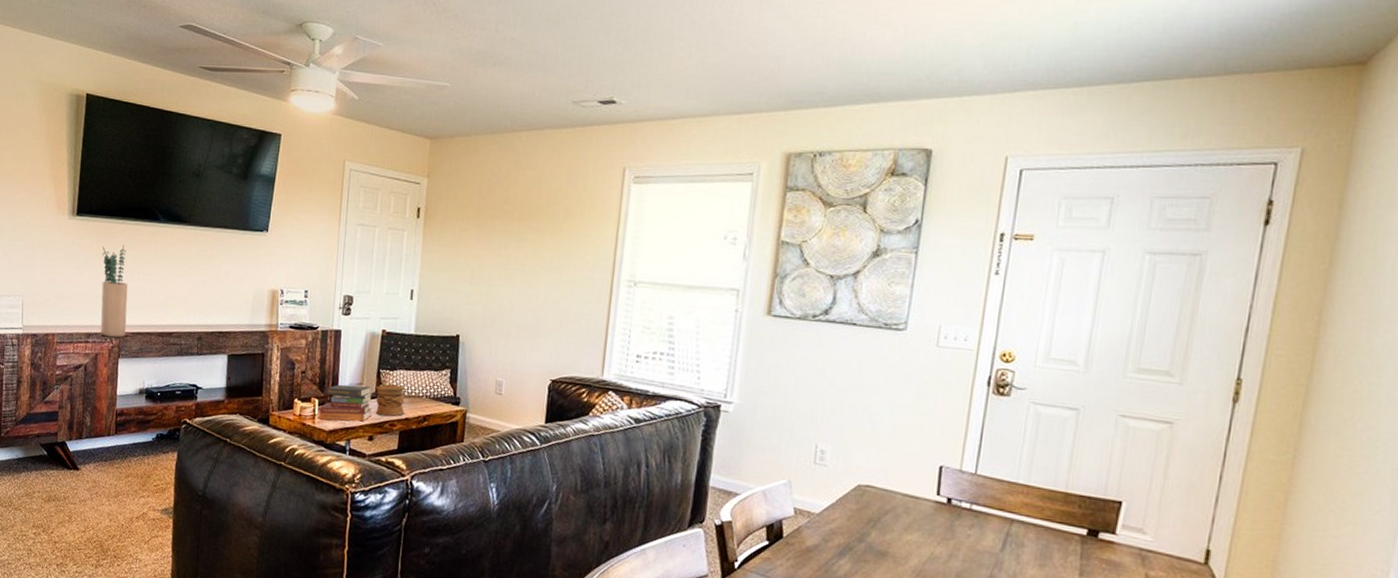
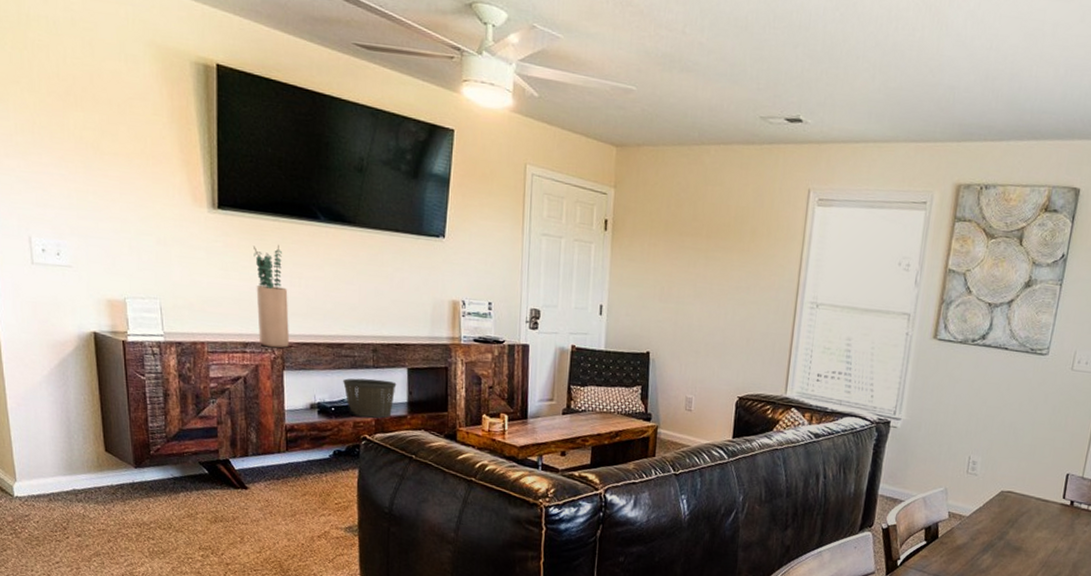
basket: none [169,364,217,403] -> present [343,378,397,418]
books: present [319,384,372,422] -> none [509,400,564,438]
decorative box: present [375,384,405,417] -> none [567,400,597,432]

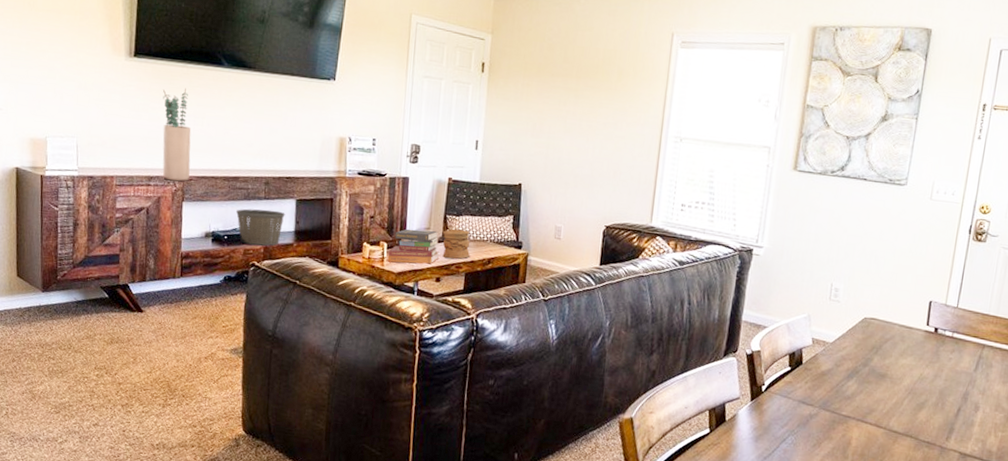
books: none [509,400,564,438] -> present [387,229,439,264]
decorative box: none [567,400,597,432] -> present [442,229,471,259]

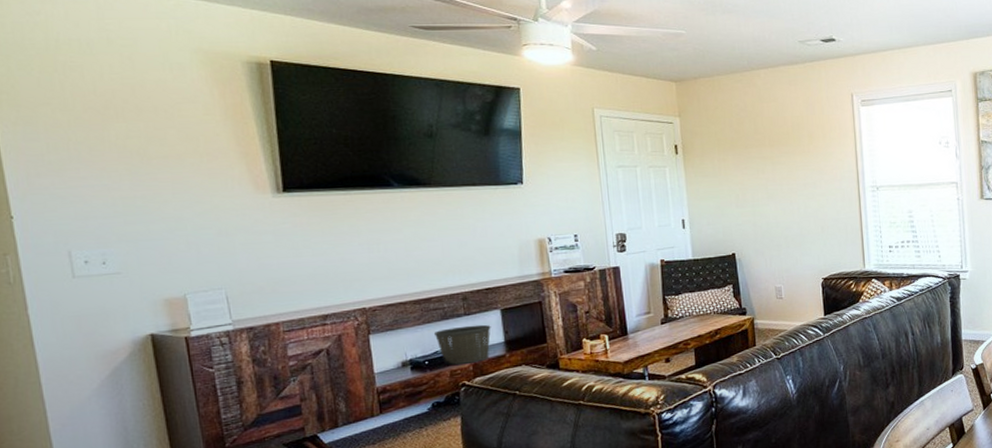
vase: present [162,88,192,182] -> none [325,216,374,316]
books: present [387,229,439,264] -> none [610,313,664,353]
decorative box: present [442,229,471,259] -> none [665,307,697,338]

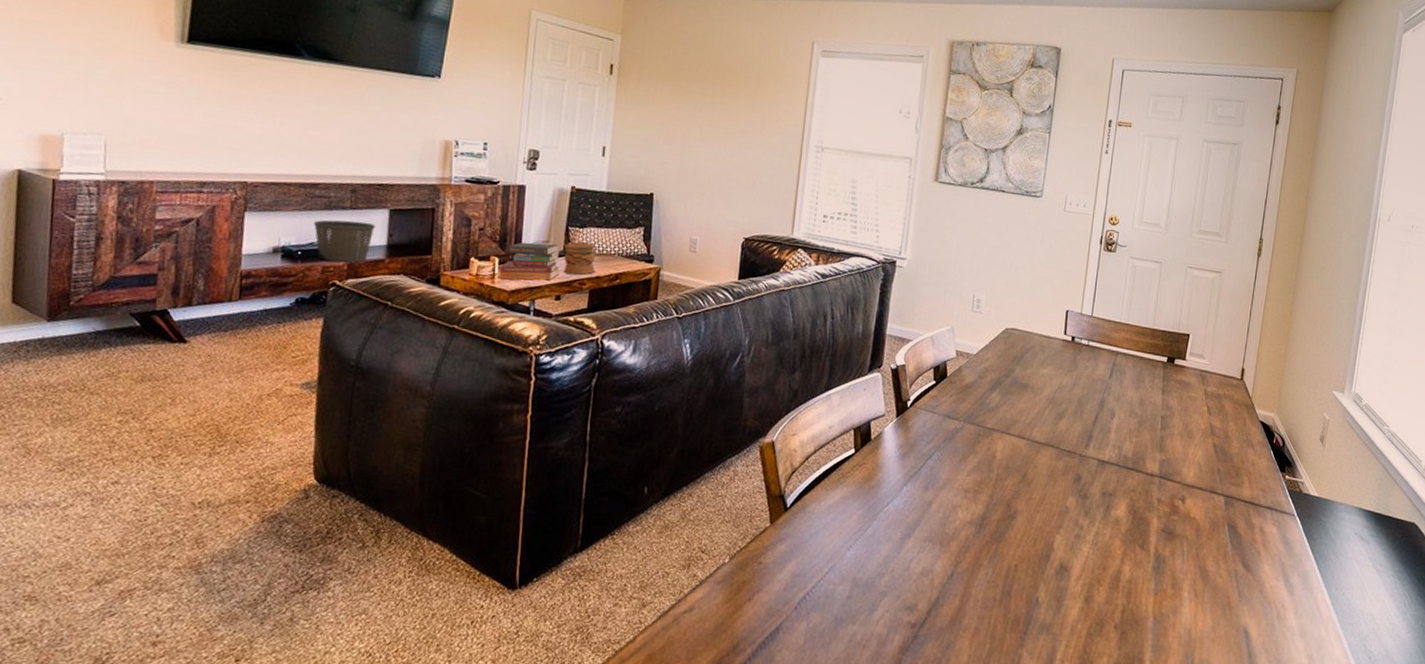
books: none [610,313,664,353] -> present [499,242,560,281]
decorative box: none [665,307,697,338] -> present [563,241,596,275]

